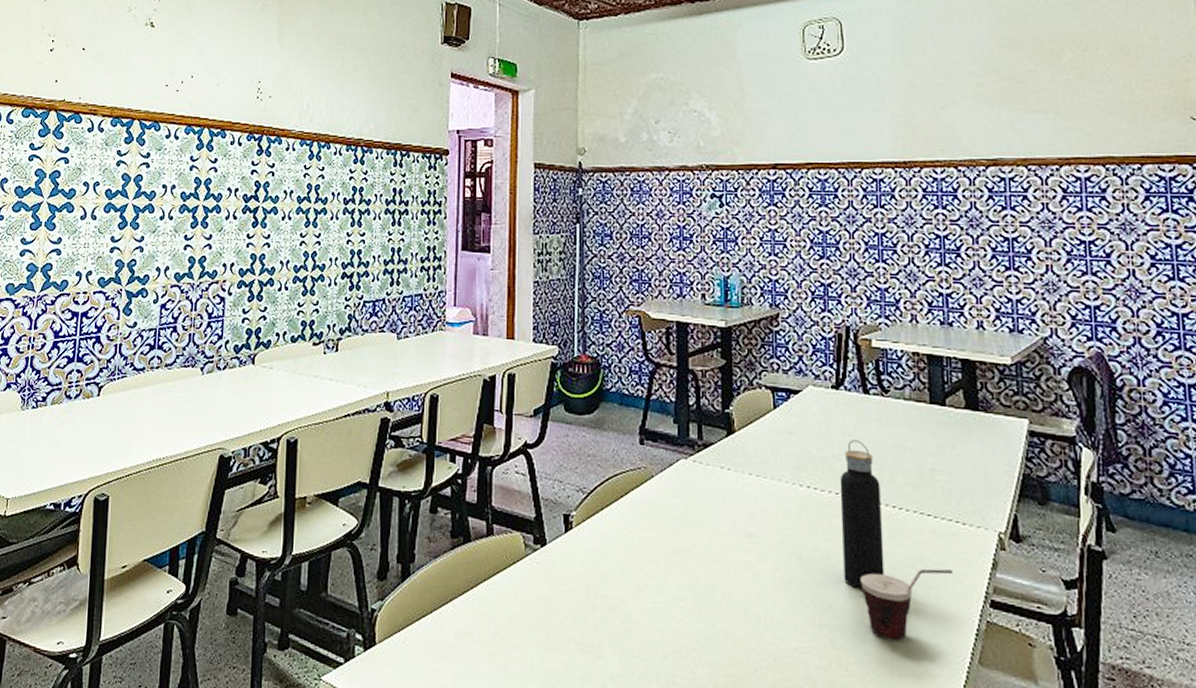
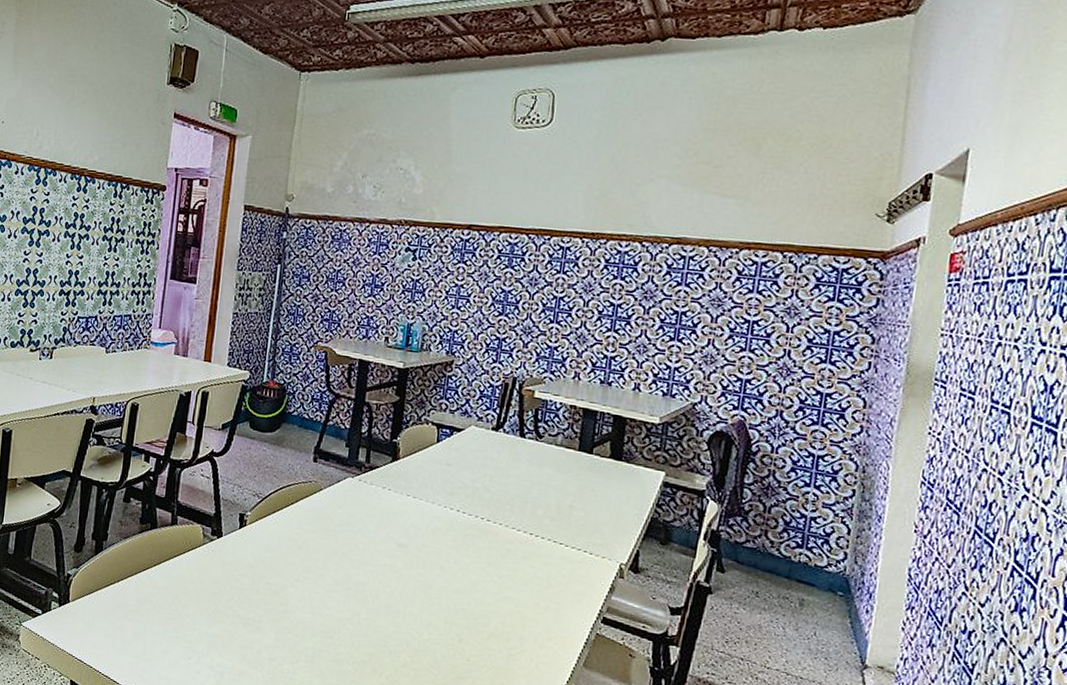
water bottle: present [840,440,884,590] -> none [477,475,522,598]
cup: present [860,568,952,640] -> none [491,586,574,641]

